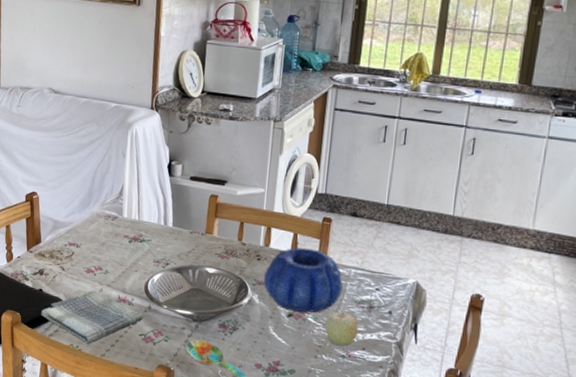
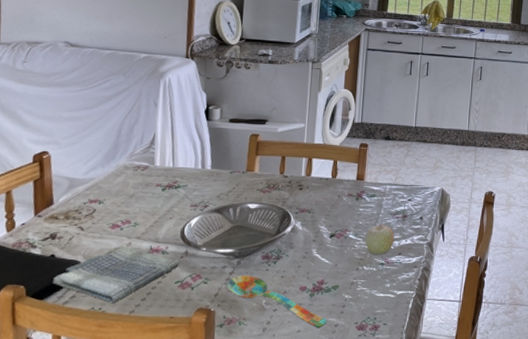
decorative bowl: present [263,247,343,313] -> none [306,172,380,231]

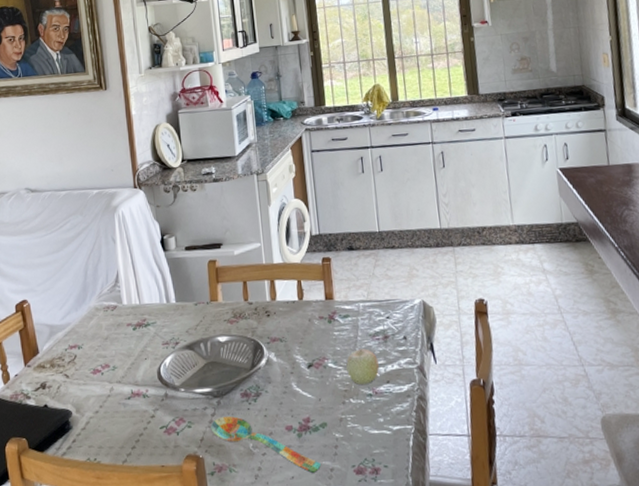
dish towel: present [52,245,180,304] -> none [49,390,162,454]

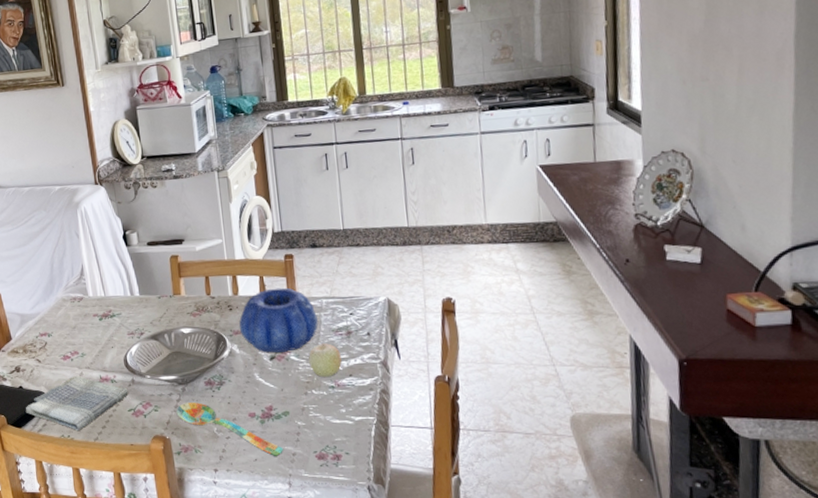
dish towel: none [49,390,162,454] -> present [25,375,129,431]
decorative bowl: none [276,291,356,361] -> present [239,287,318,353]

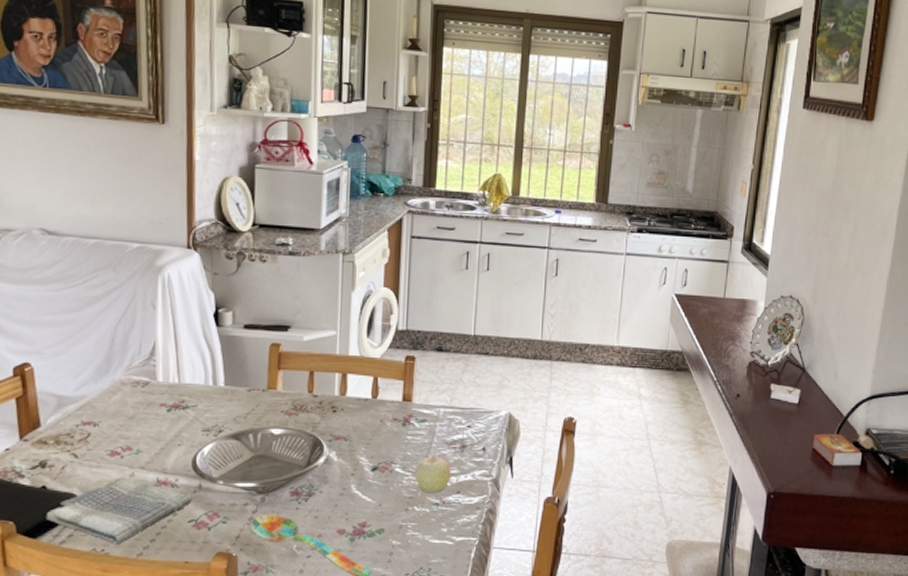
decorative bowl: present [239,287,318,353] -> none [341,391,432,463]

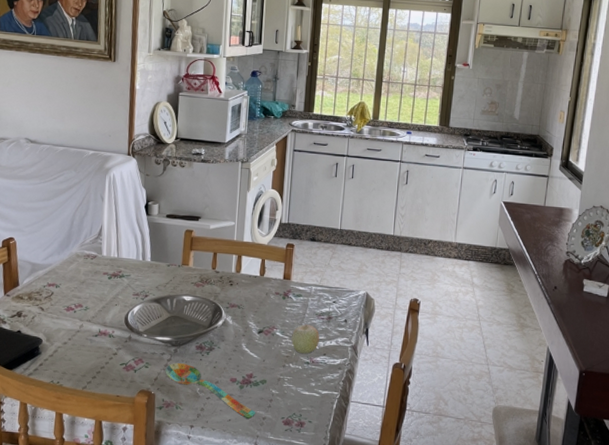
dish towel: present [45,476,193,545] -> none [19,326,125,379]

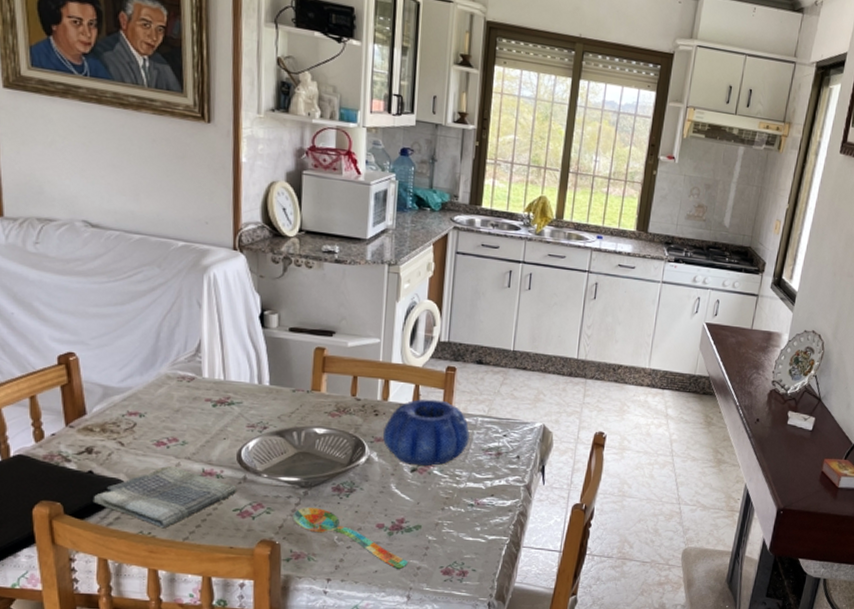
dish towel: none [19,326,125,379] -> present [92,465,238,529]
decorative bowl: none [236,271,305,328] -> present [382,399,470,466]
fruit: present [291,323,320,354] -> none [452,460,486,496]

